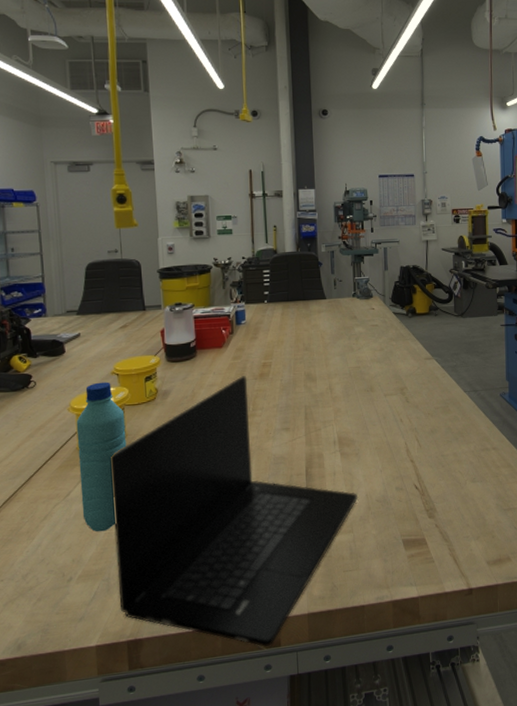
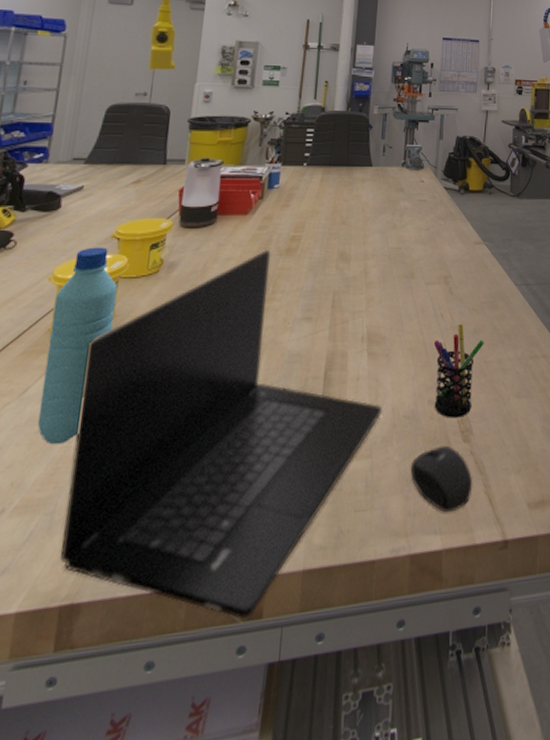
mouse: none [386,521,440,571] -> present [410,445,473,513]
pen holder: none [396,426,440,501] -> present [433,324,484,418]

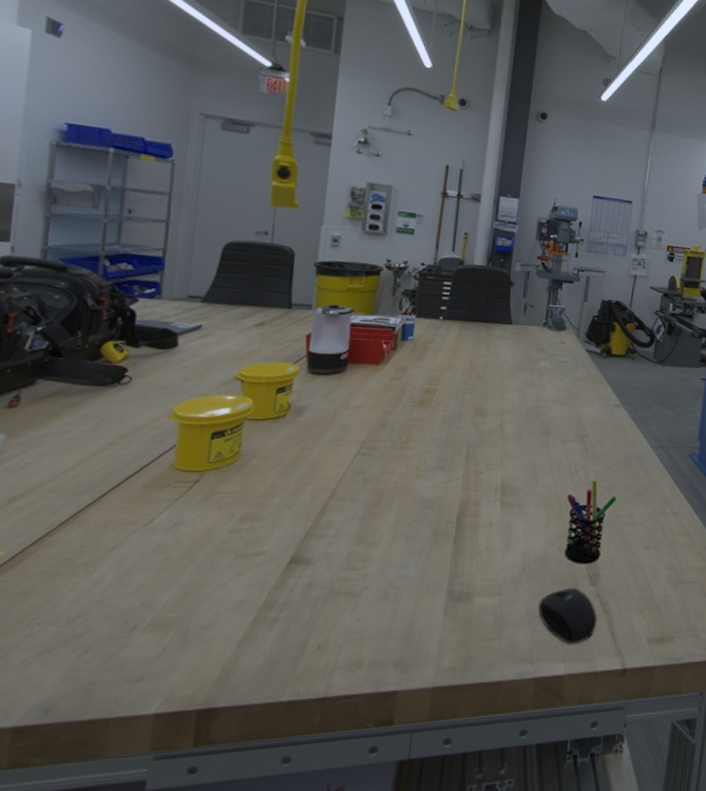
water bottle: present [37,247,118,445] -> none [165,387,243,572]
laptop: present [59,250,383,619] -> none [194,400,514,725]

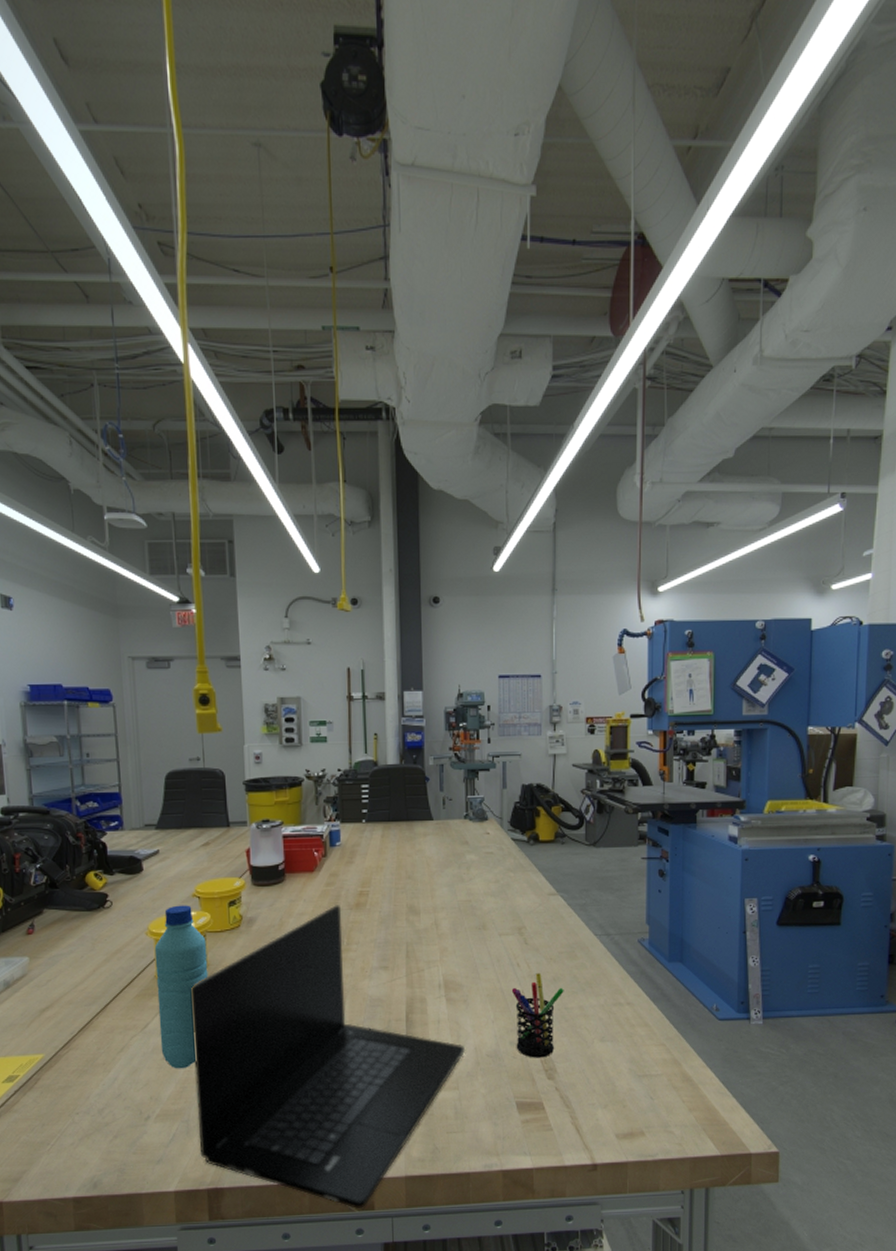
water bottle: none [165,387,243,572] -> present [154,905,208,1069]
laptop: none [194,400,514,725] -> present [190,905,466,1208]
mouse: present [538,587,598,645] -> none [496,1081,560,1138]

